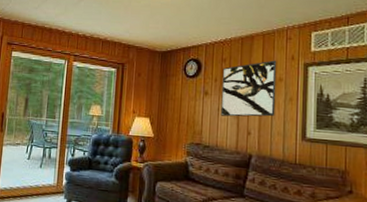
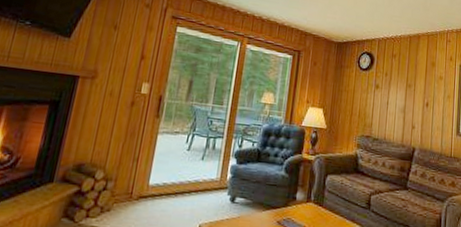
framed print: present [220,60,277,117] -> none [389,59,439,112]

